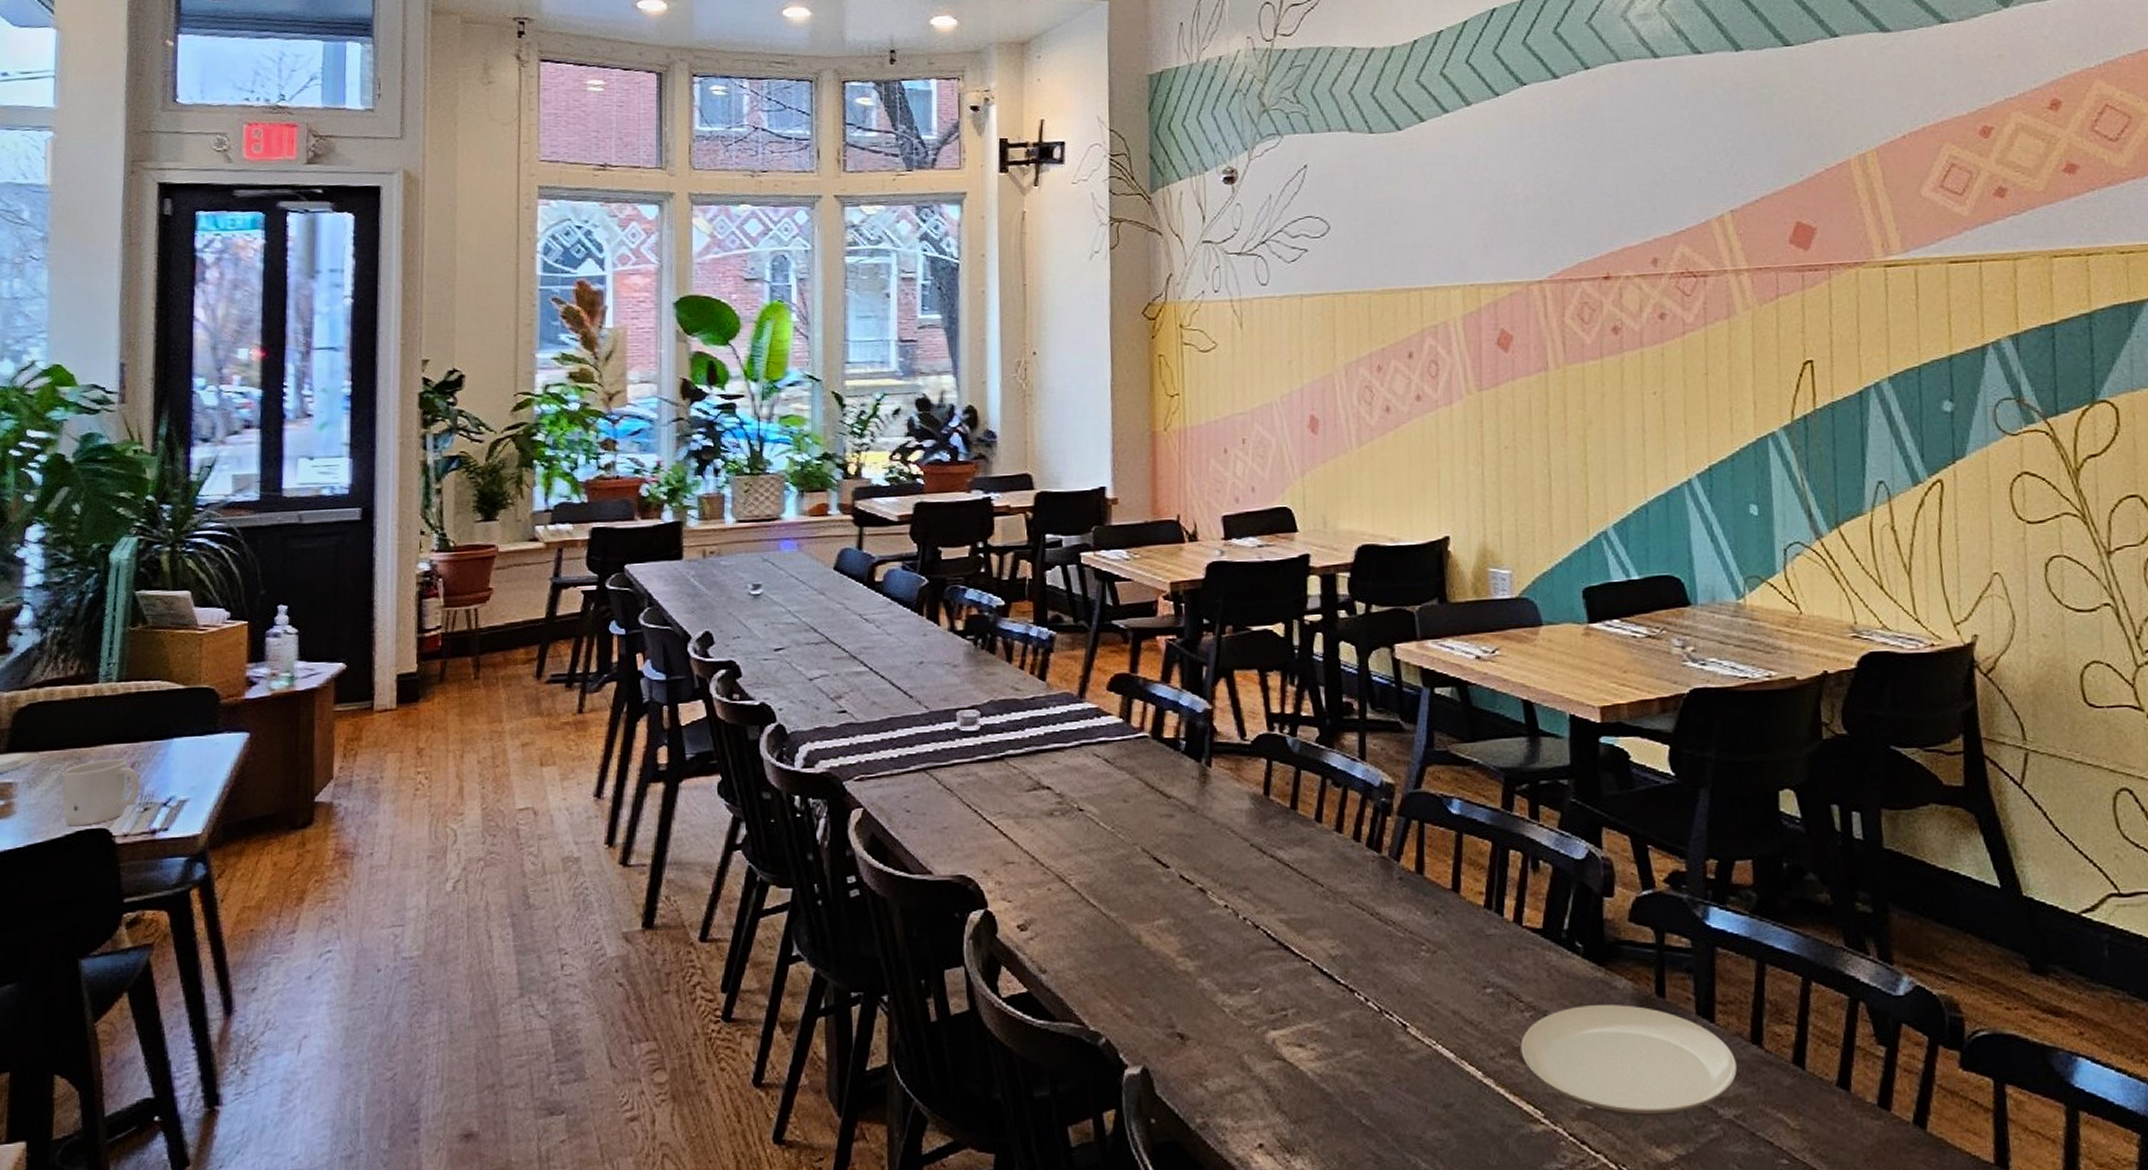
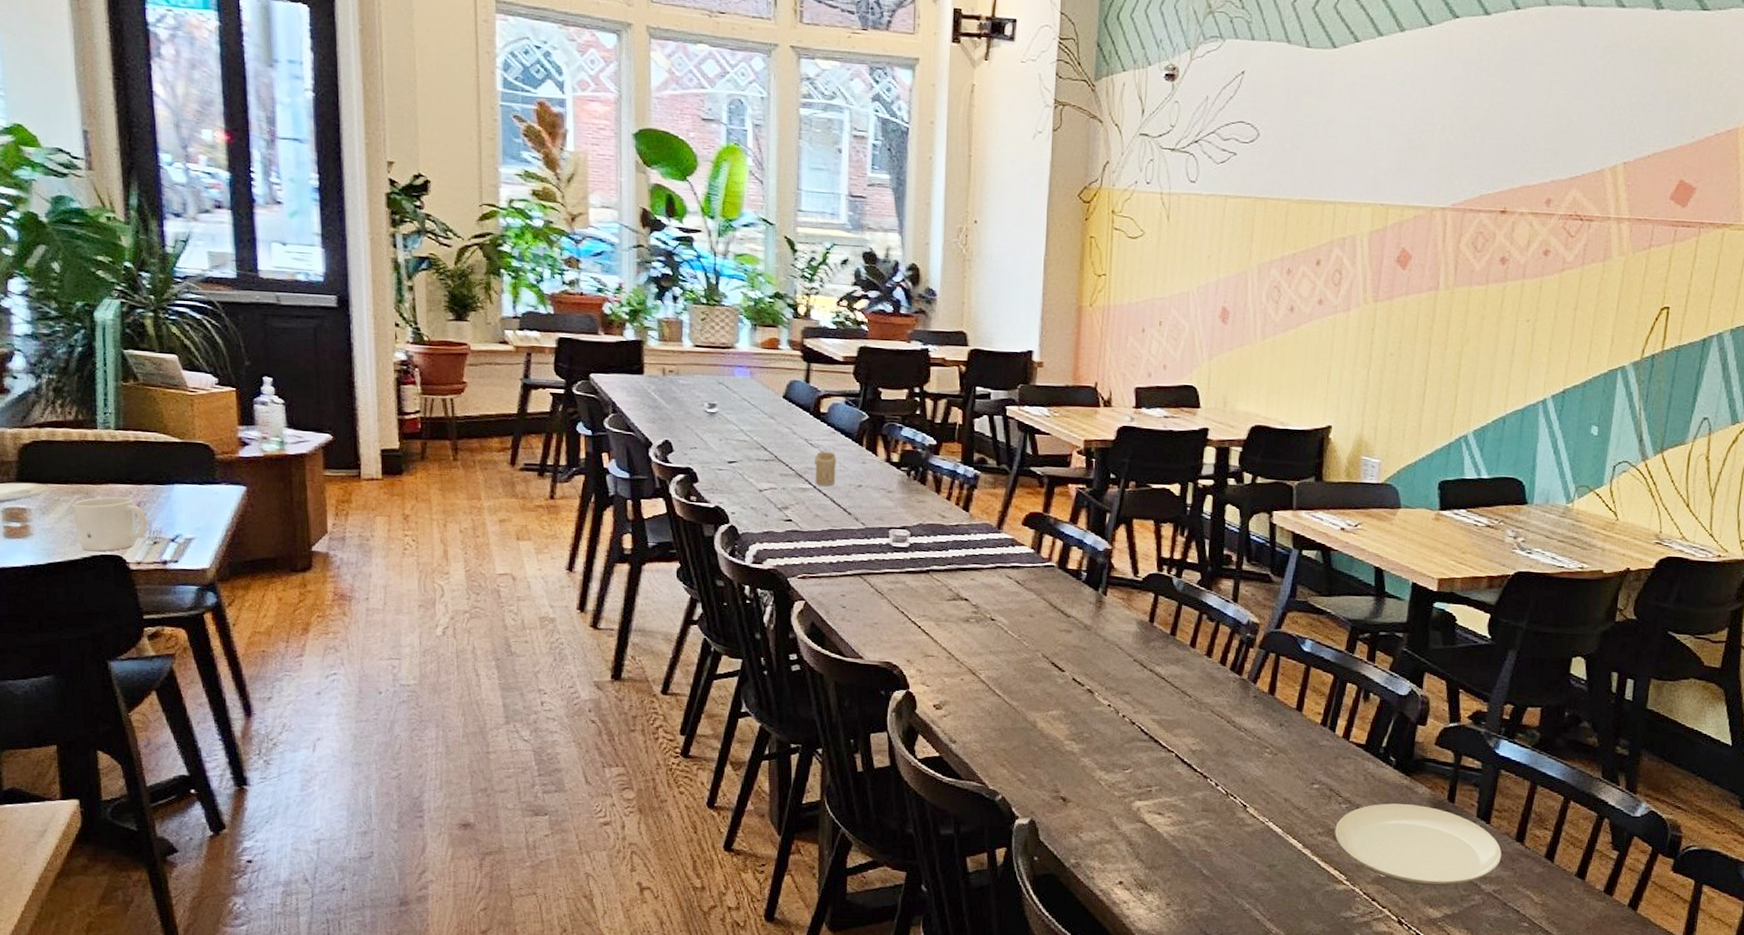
candle: none [870,626,894,666] -> present [815,451,836,486]

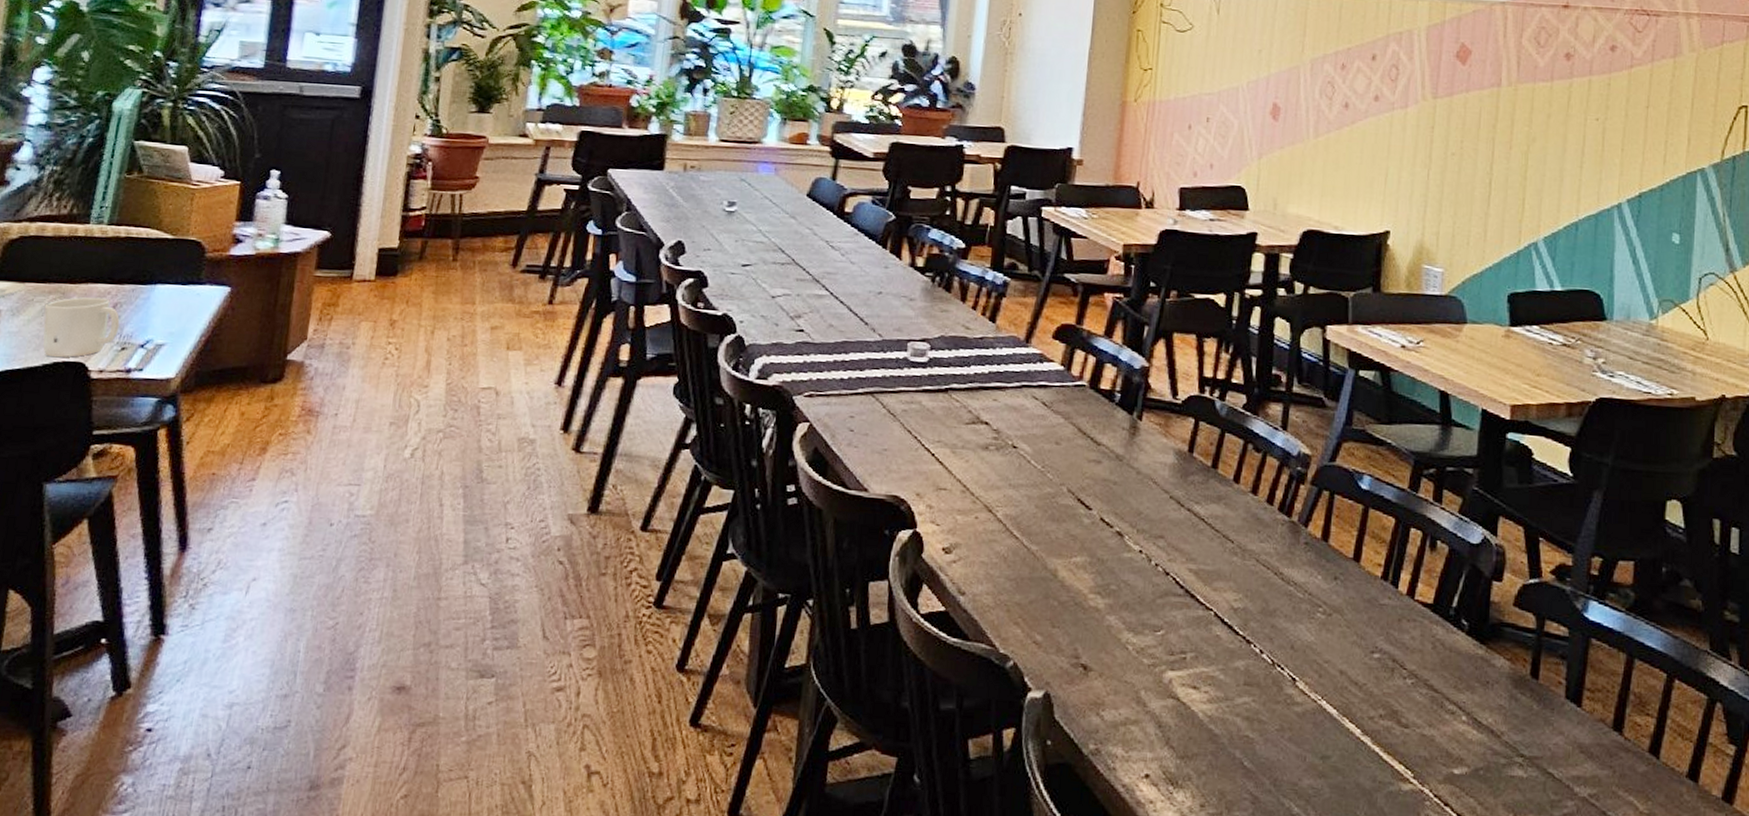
candle: present [815,451,836,486] -> none [832,254,858,292]
plate: present [1335,803,1502,886] -> none [1399,678,1597,788]

